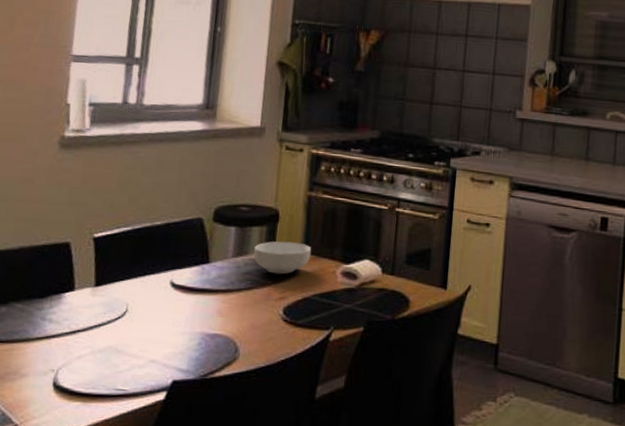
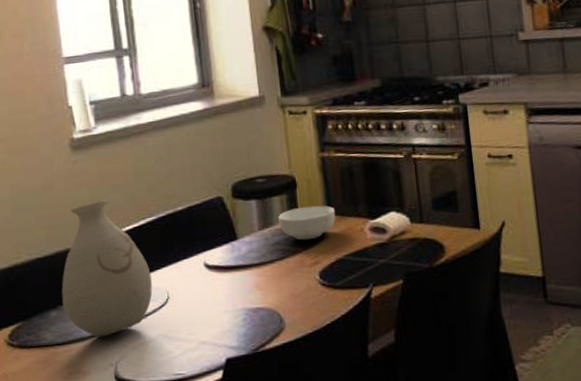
vase: none [14,201,114,341] -> present [61,198,153,337]

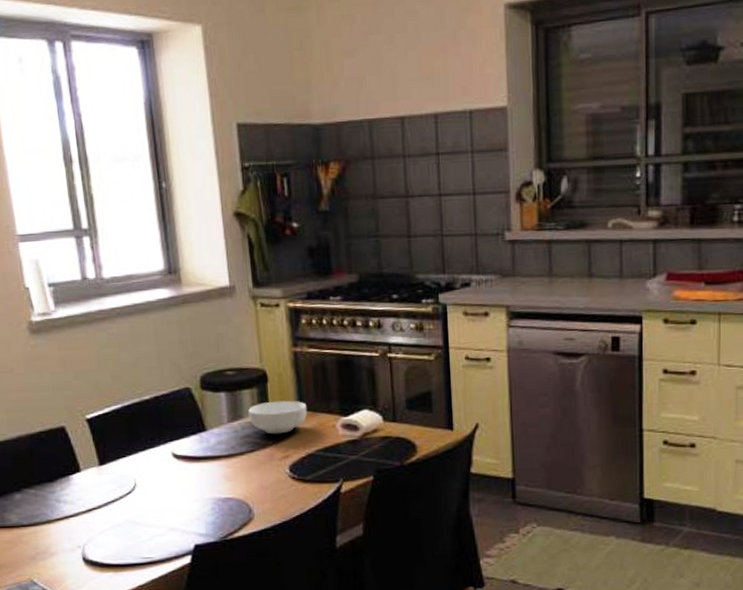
vase: present [61,198,153,337] -> none [25,384,119,520]

